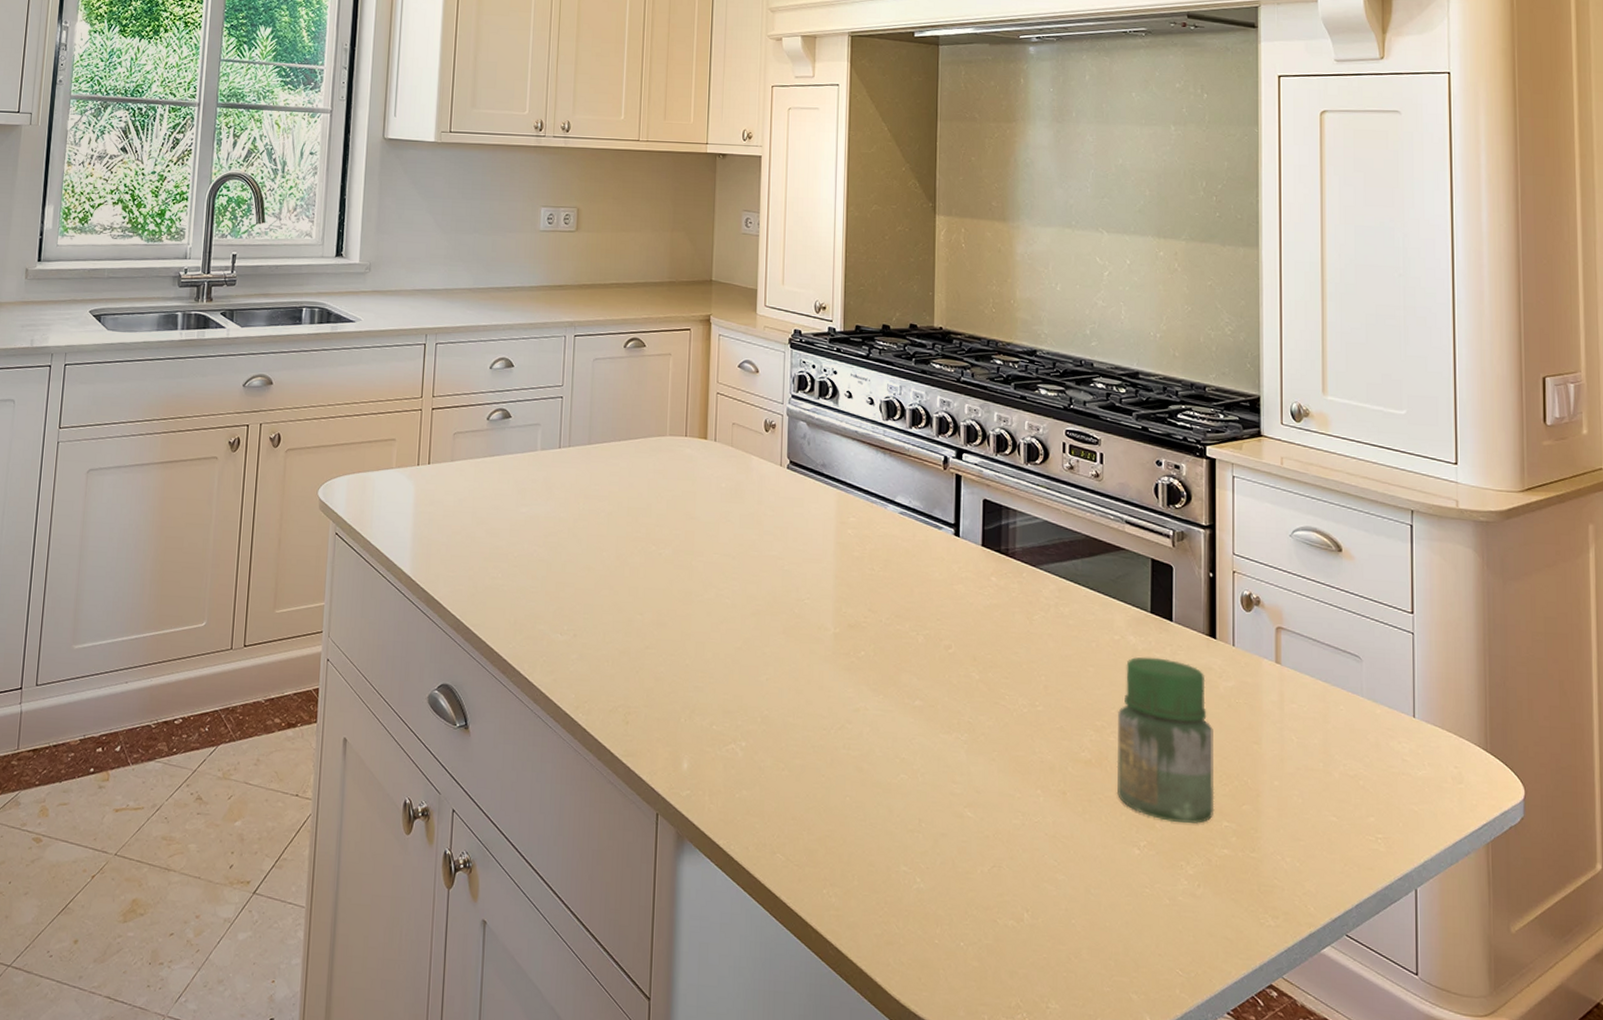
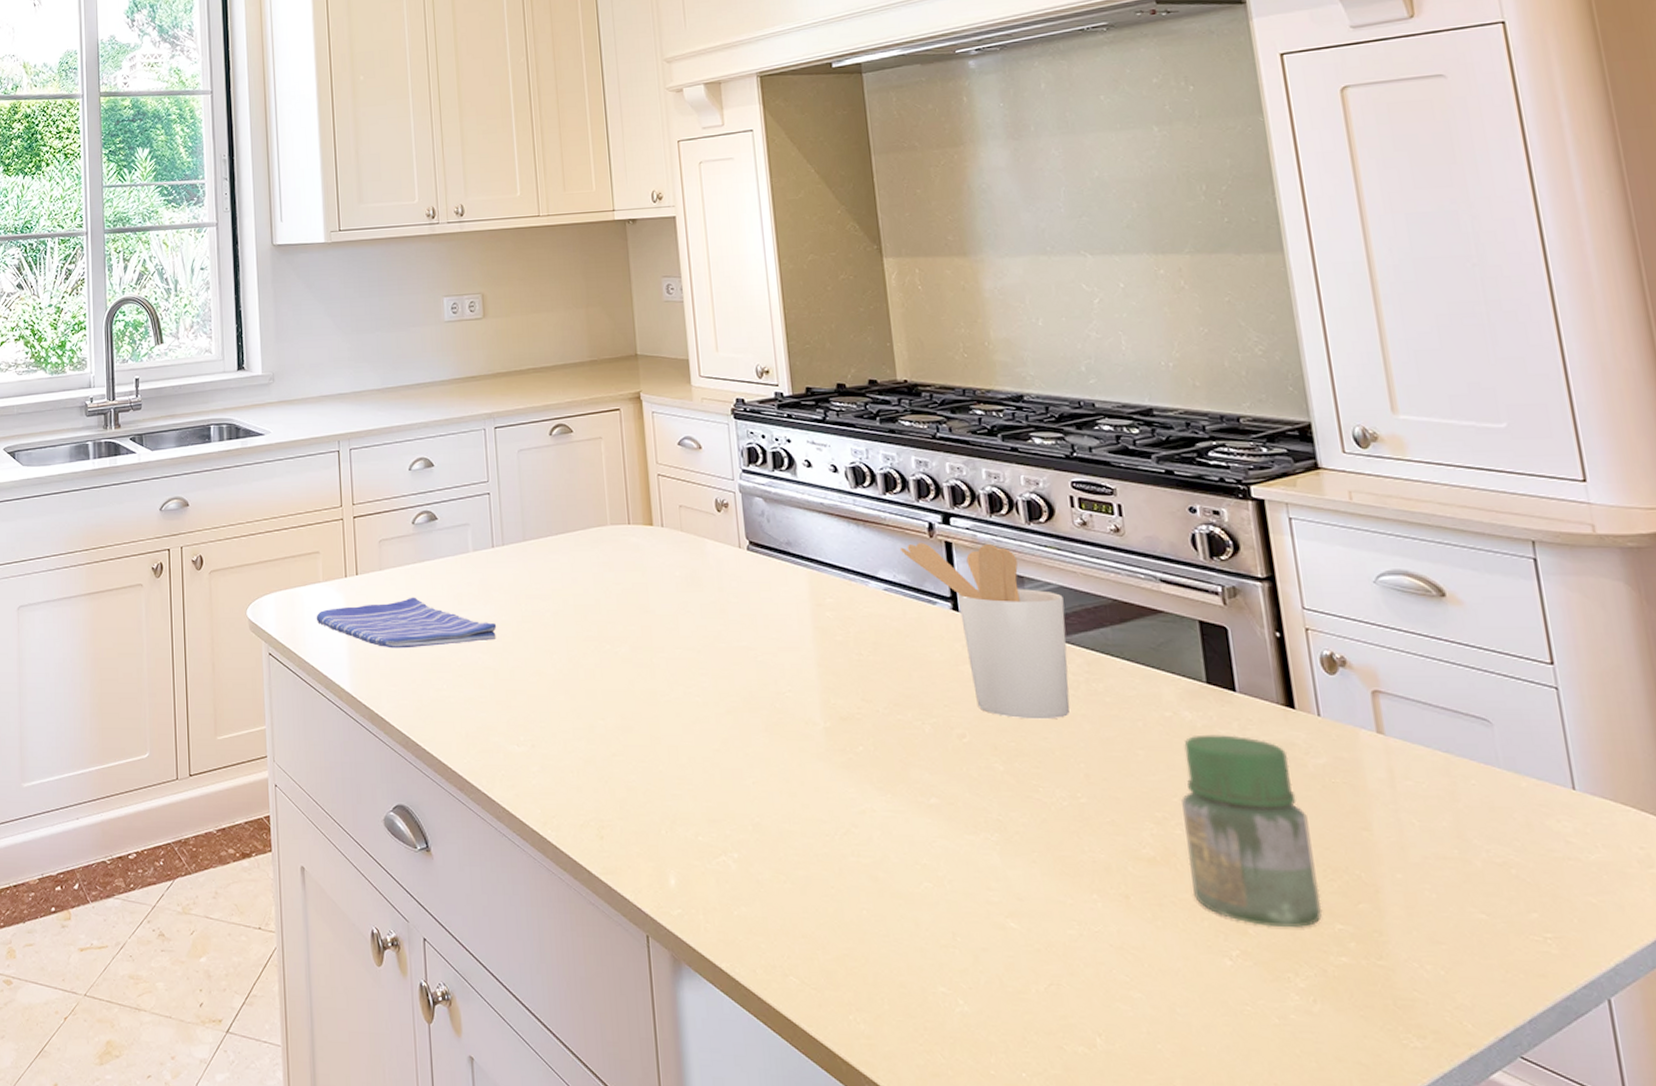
dish towel: none [385,489,555,537] -> present [316,597,497,649]
utensil holder: none [917,474,1046,637] -> present [899,543,1070,720]

